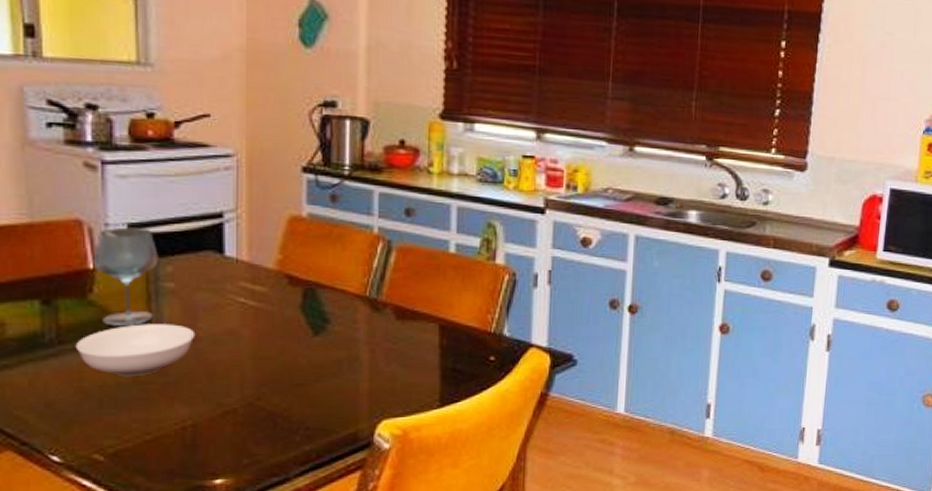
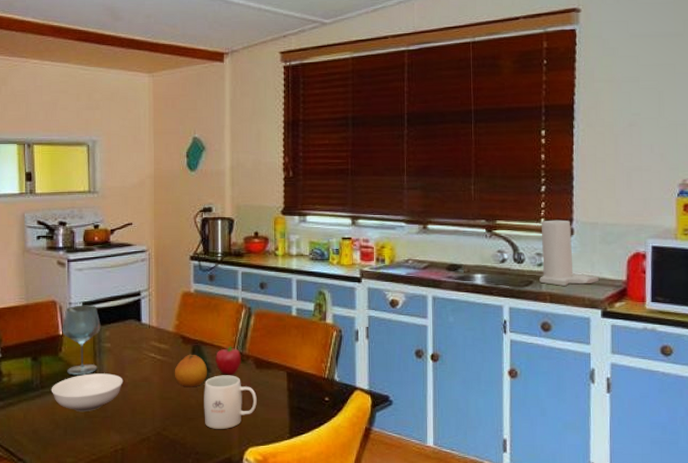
fruit: none [275,299,326,344] -> present [174,354,208,387]
mug: none [319,328,396,397] -> present [204,375,257,429]
fruit: none [336,290,375,328] -> present [215,346,241,375]
paper towel: none [764,150,831,229] -> present [539,219,600,286]

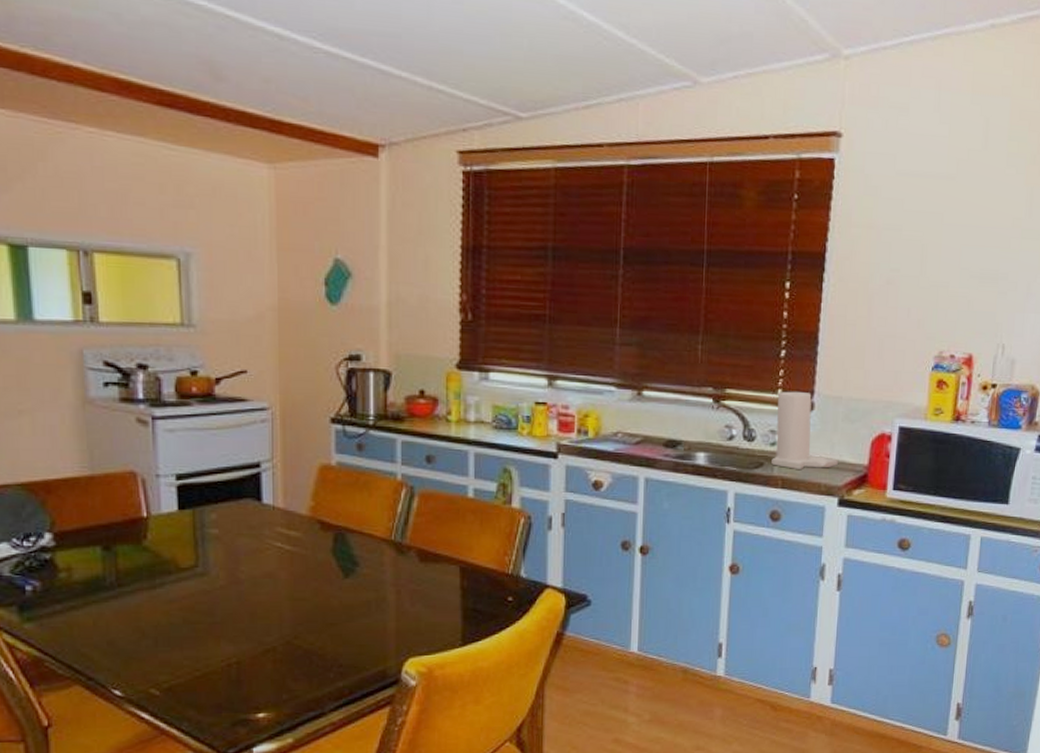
bowl: present [51,373,124,411] -> none [132,568,238,616]
wine glass: present [62,305,101,376] -> none [146,478,204,571]
fruit: present [174,354,208,387] -> none [309,543,355,586]
mug: present [204,375,257,429] -> none [349,570,420,636]
fruit: present [215,346,241,375] -> none [364,534,400,570]

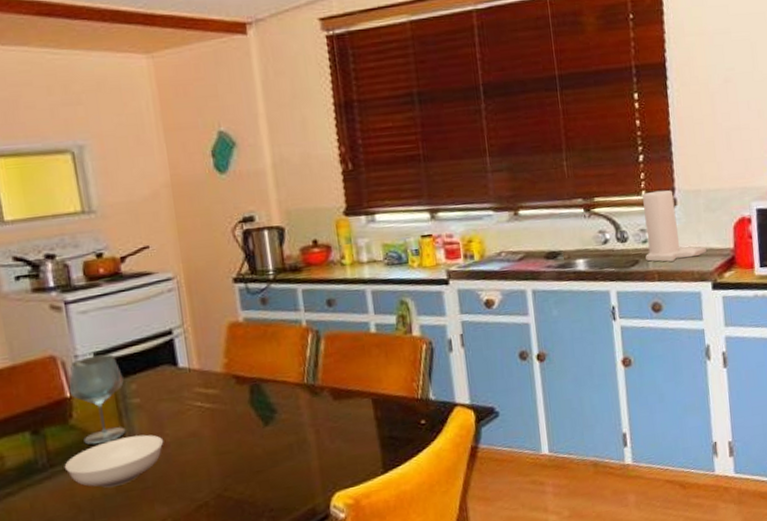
bowl: none [132,568,238,616] -> present [64,434,164,488]
wine glass: none [146,478,204,571] -> present [68,354,126,445]

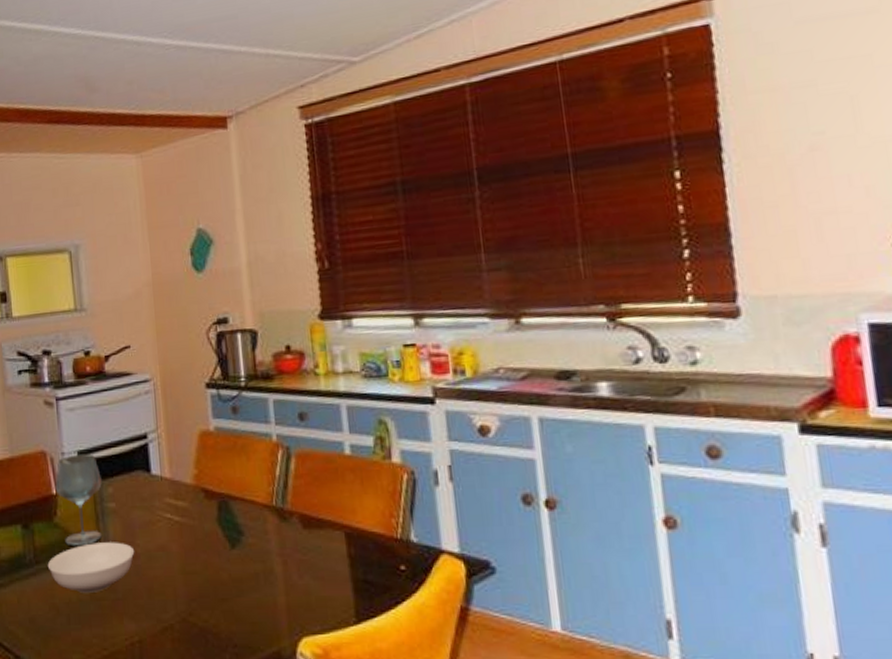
paper towel: present [641,190,708,262] -> none [688,295,790,392]

